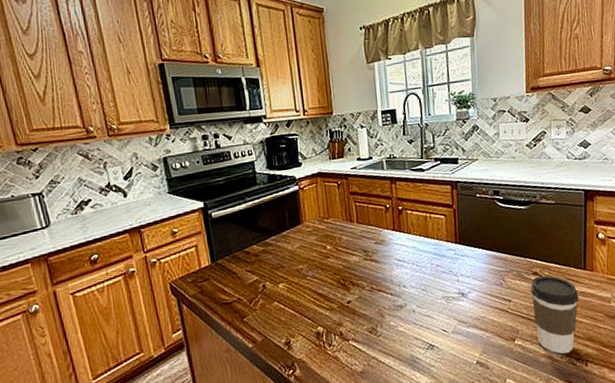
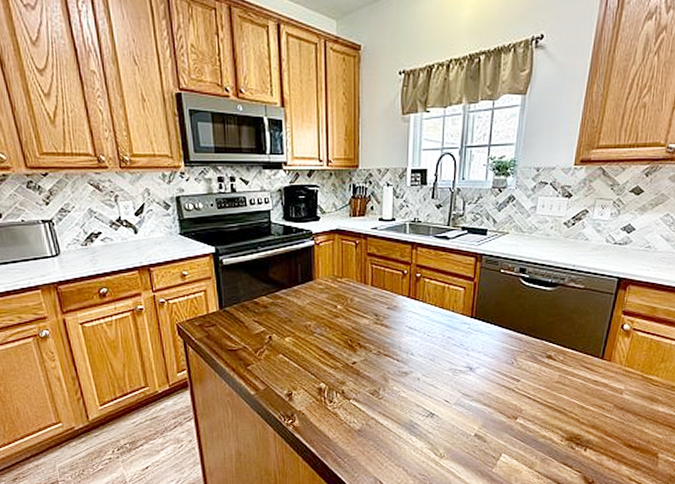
coffee cup: present [530,275,579,354] -> none [540,360,591,437]

